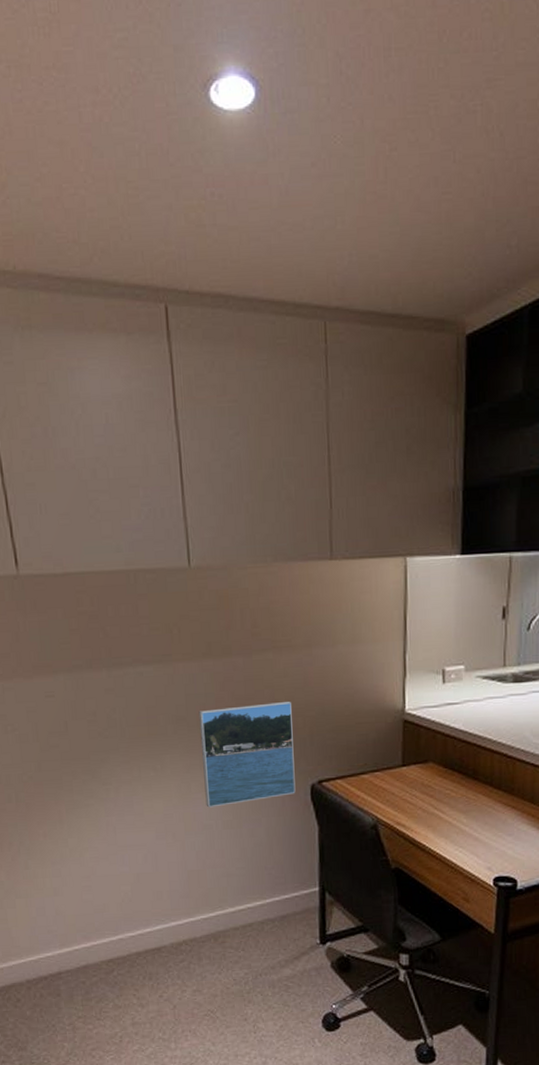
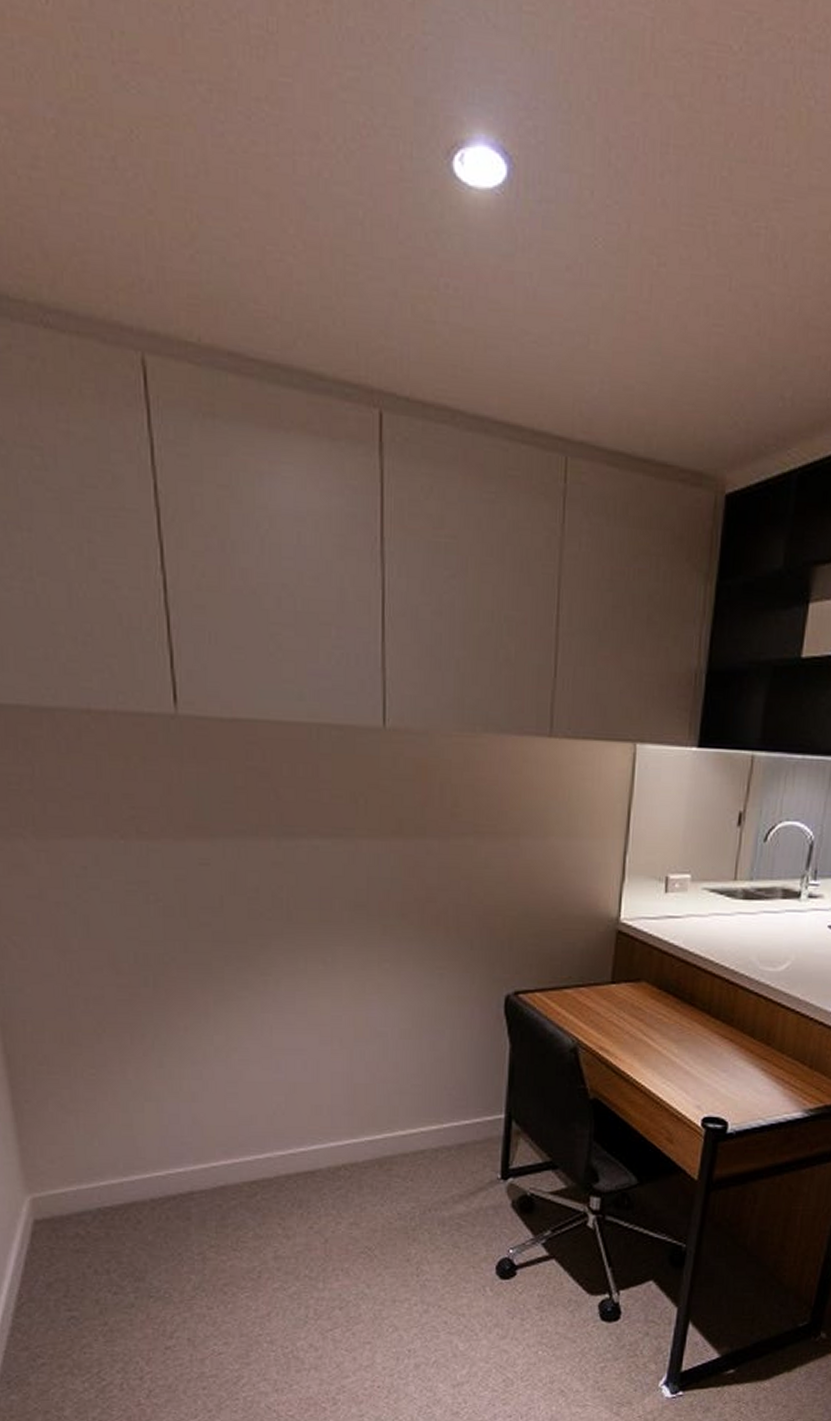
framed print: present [198,702,296,808] -> none [381,896,491,1012]

